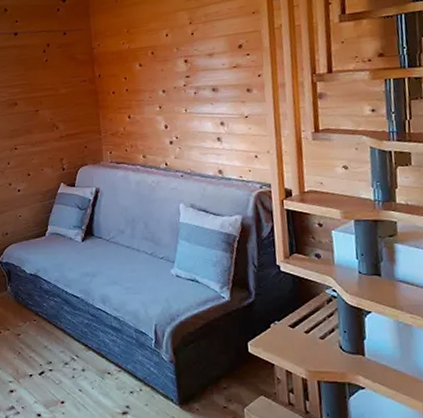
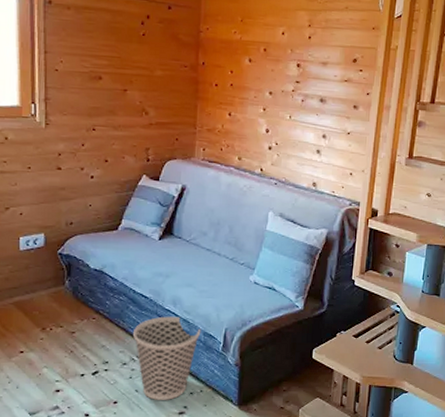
wastebasket: none [70,314,132,400] -> present [133,316,201,400]

